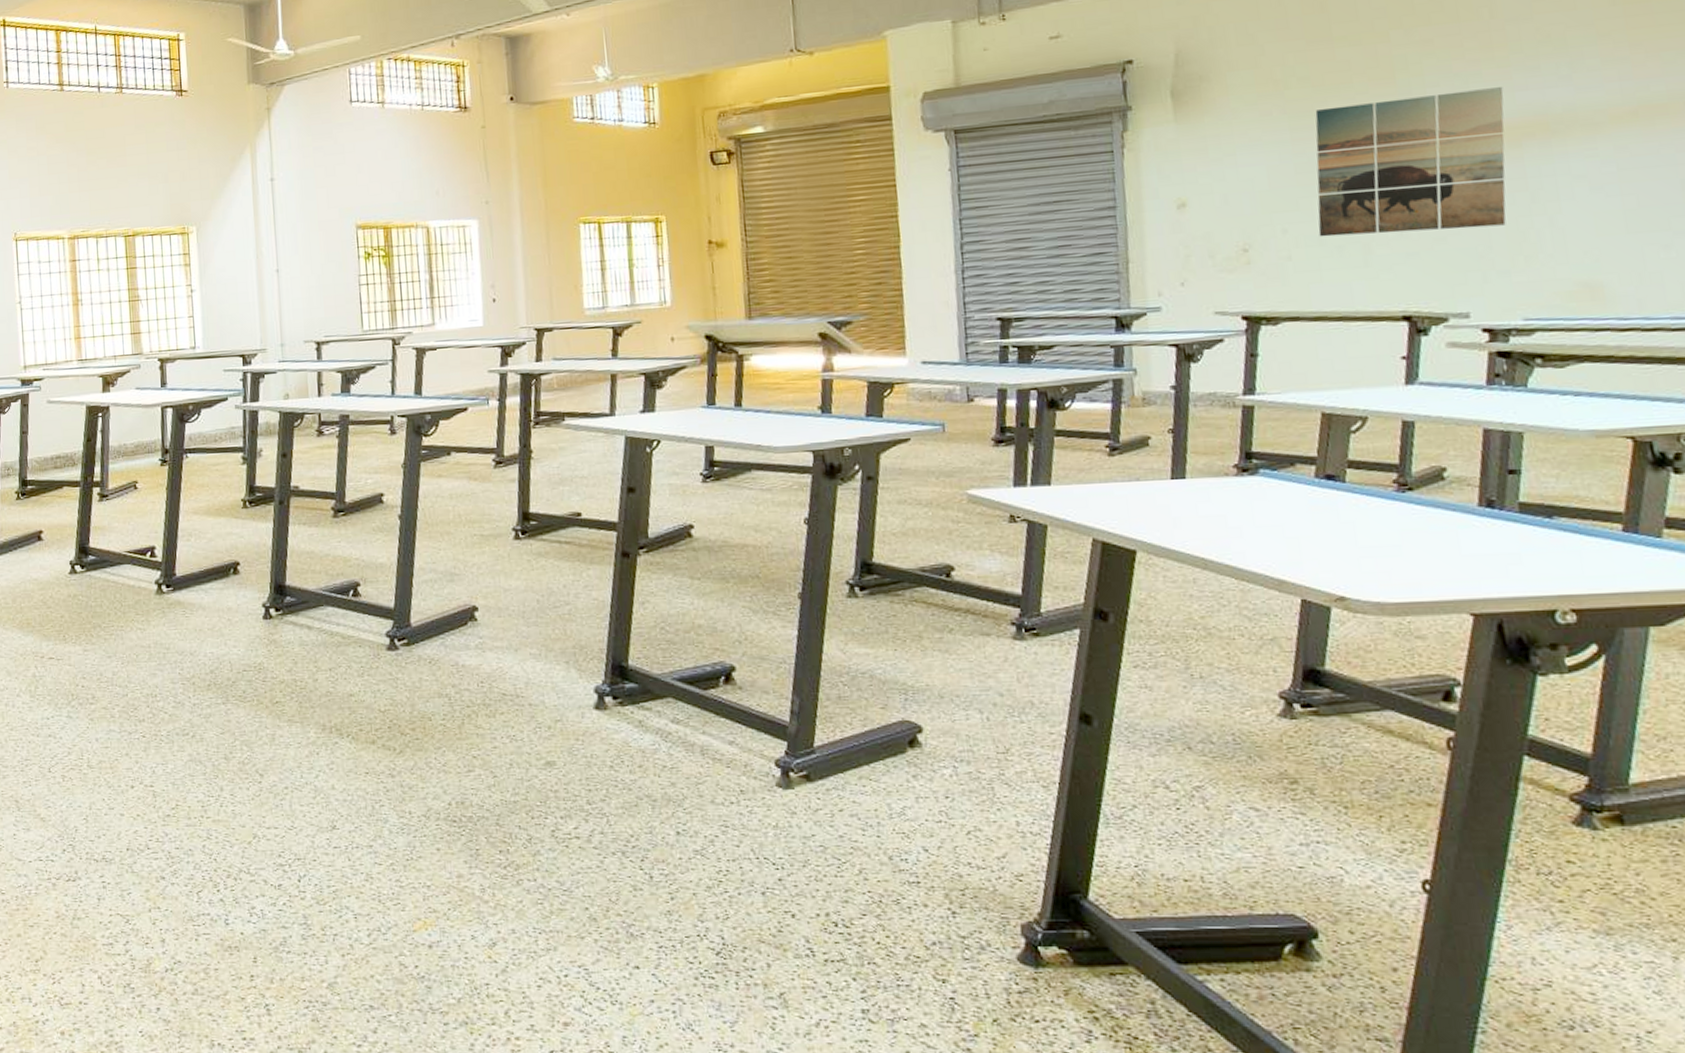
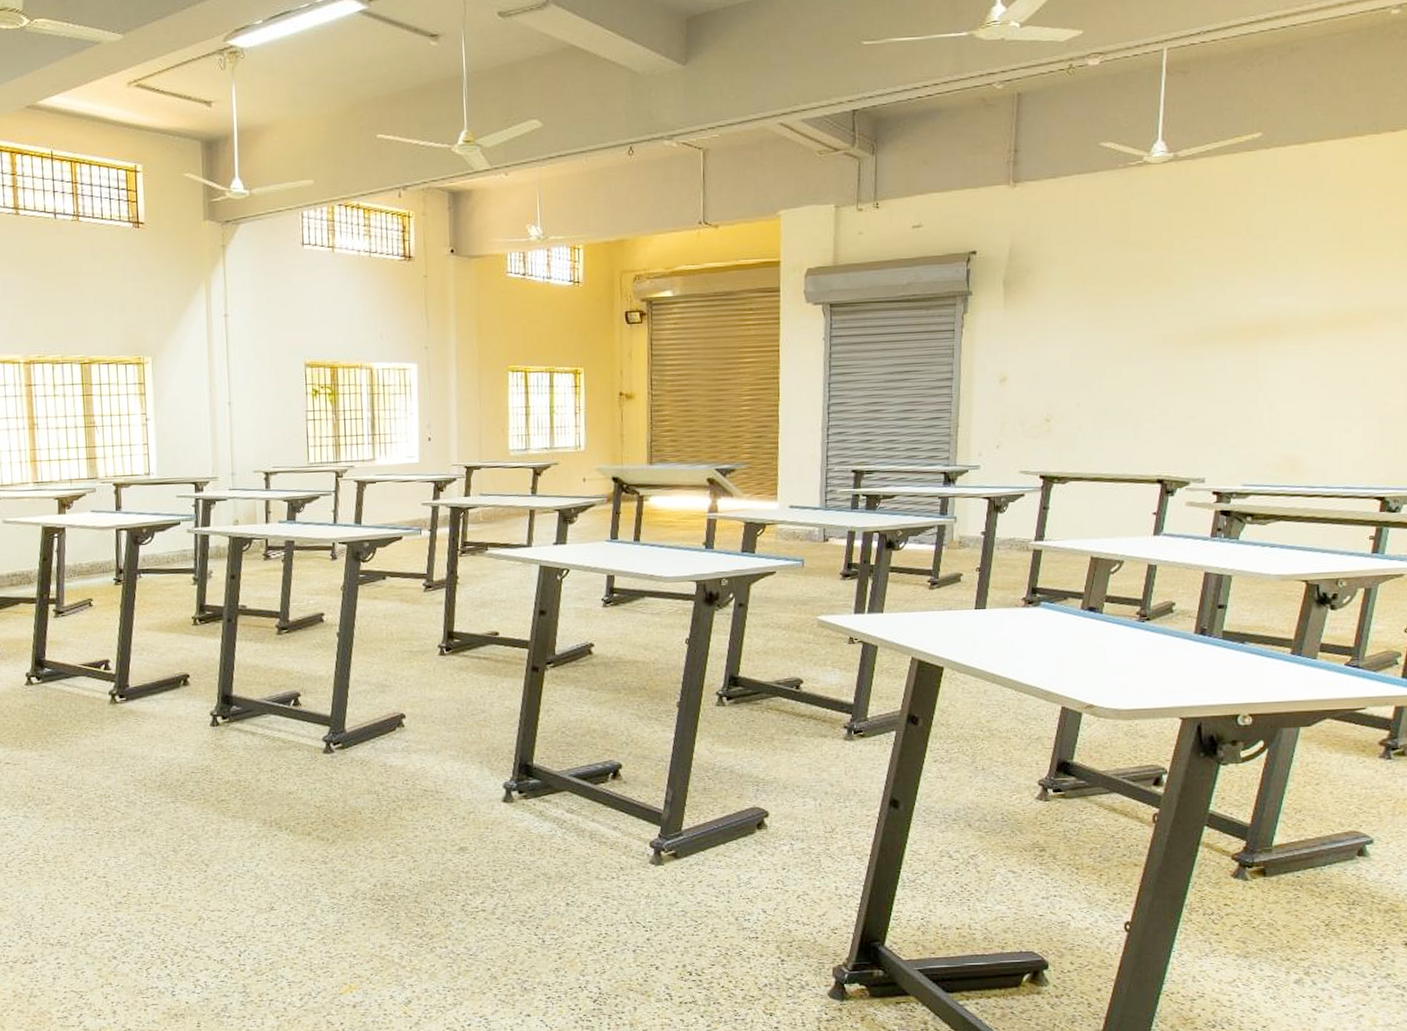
wall art: present [1315,87,1506,237] -> none [1103,293,1249,412]

